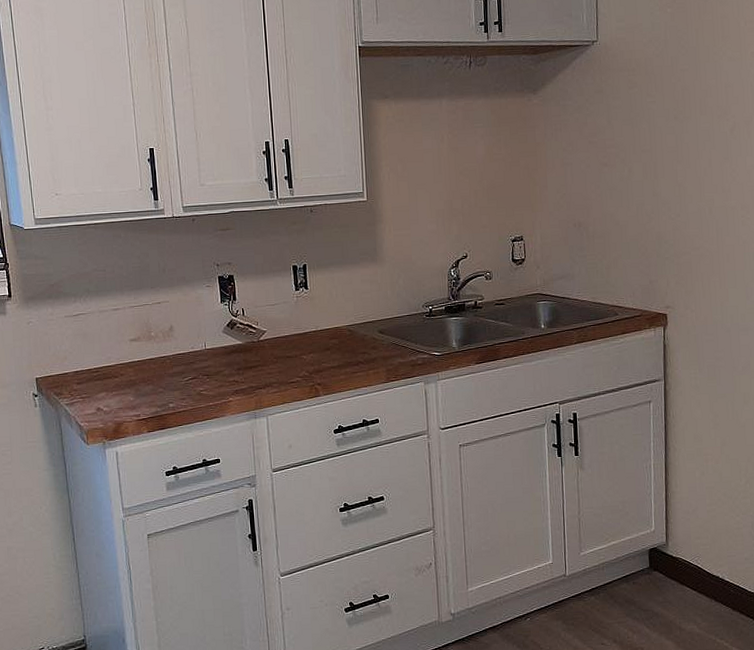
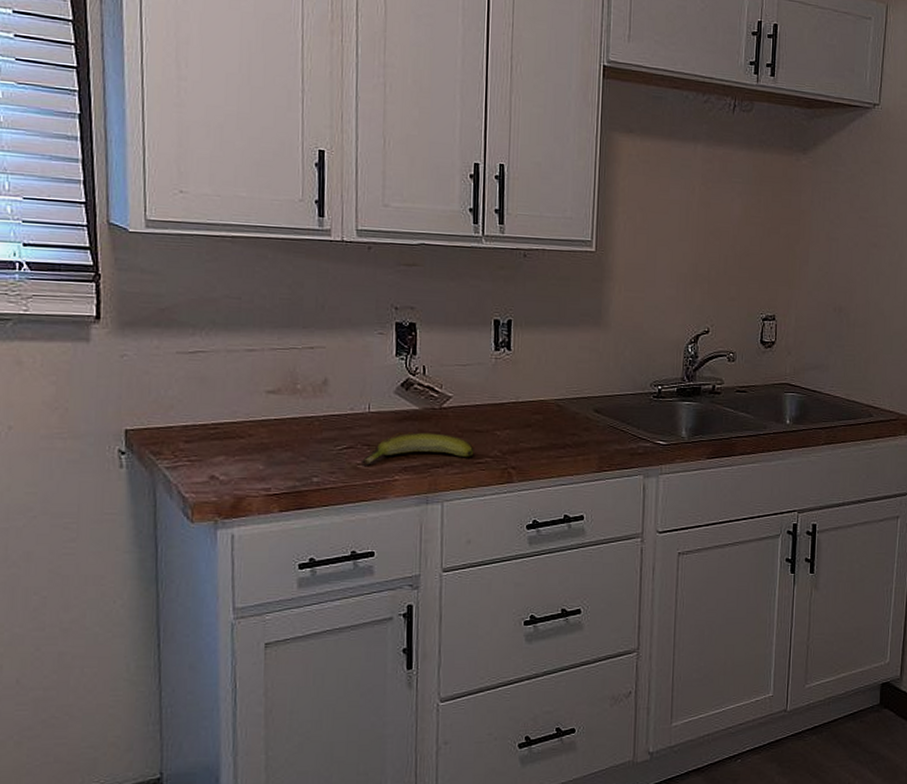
banana: none [203,361,287,391] -> present [360,432,474,464]

